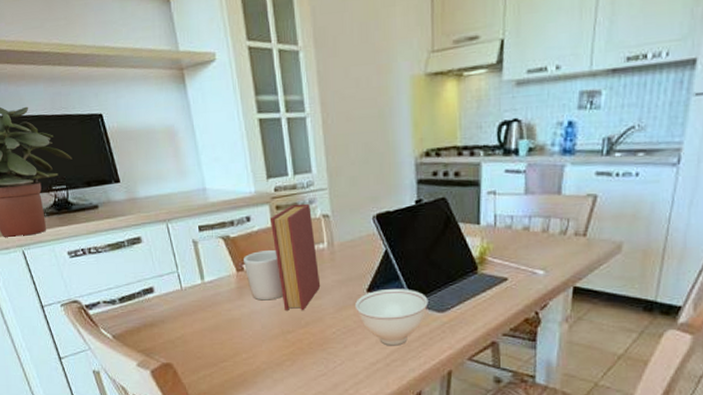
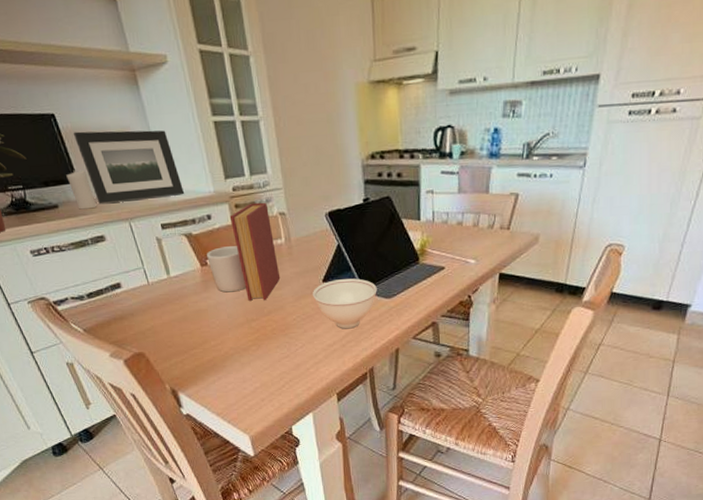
candle: none [108,170,136,210] -> present [66,170,97,210]
picture frame: none [118,128,225,205] -> present [73,130,185,205]

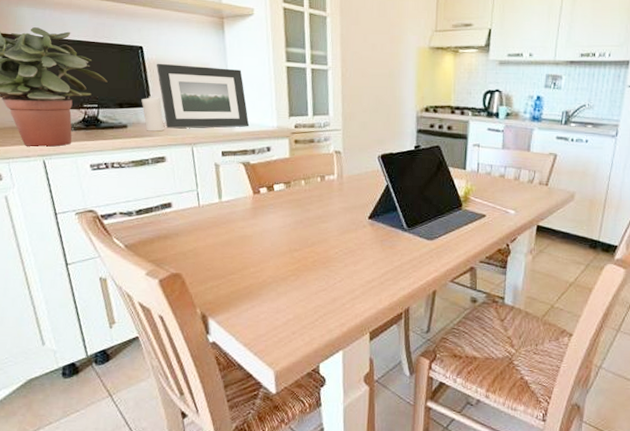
mug: present [207,246,246,293] -> none [260,177,294,221]
book: present [229,202,281,301] -> none [288,140,328,231]
bowl: present [312,278,377,329] -> none [356,218,420,267]

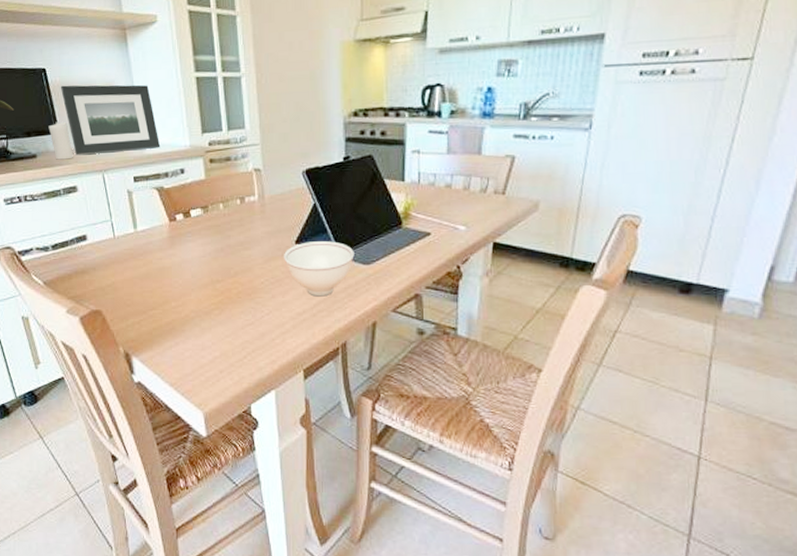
bowl: none [356,218,420,267] -> present [283,241,354,297]

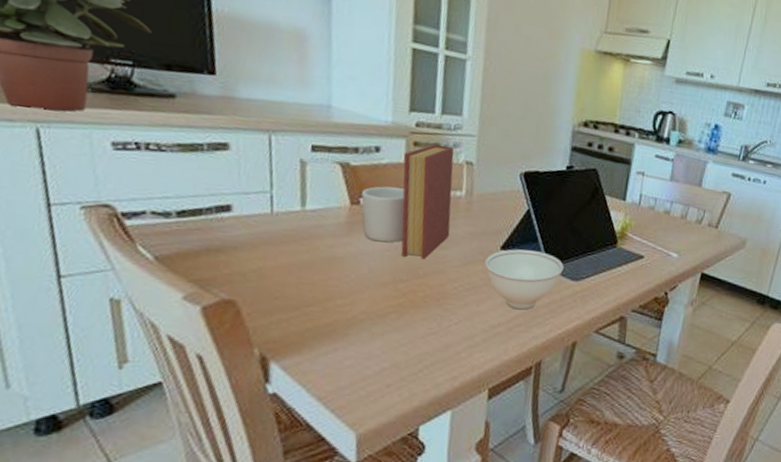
candle: present [48,121,73,160] -> none [200,59,232,110]
picture frame: present [60,85,161,156] -> none [227,18,354,118]
mug: none [176,202,213,250] -> present [361,186,405,243]
book: none [203,157,251,260] -> present [401,144,454,259]

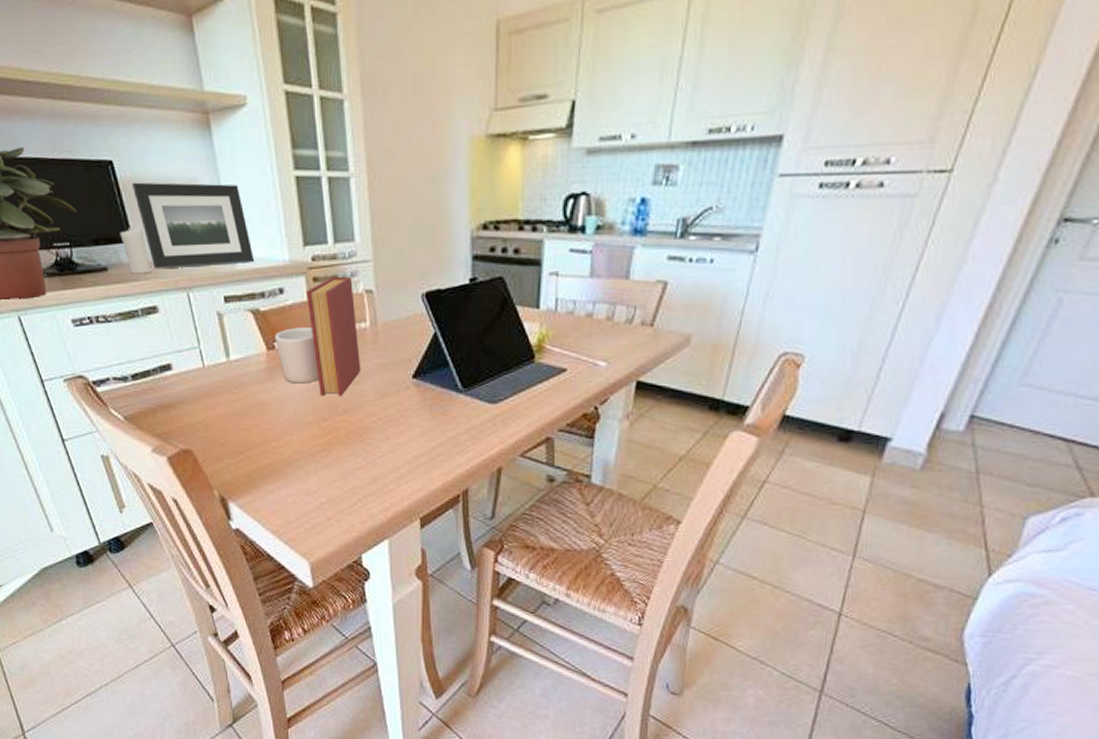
candle: none [200,59,232,110] -> present [120,227,151,274]
picture frame: none [227,18,354,118] -> present [131,182,255,269]
bowl: present [484,249,564,310] -> none [398,376,479,439]

